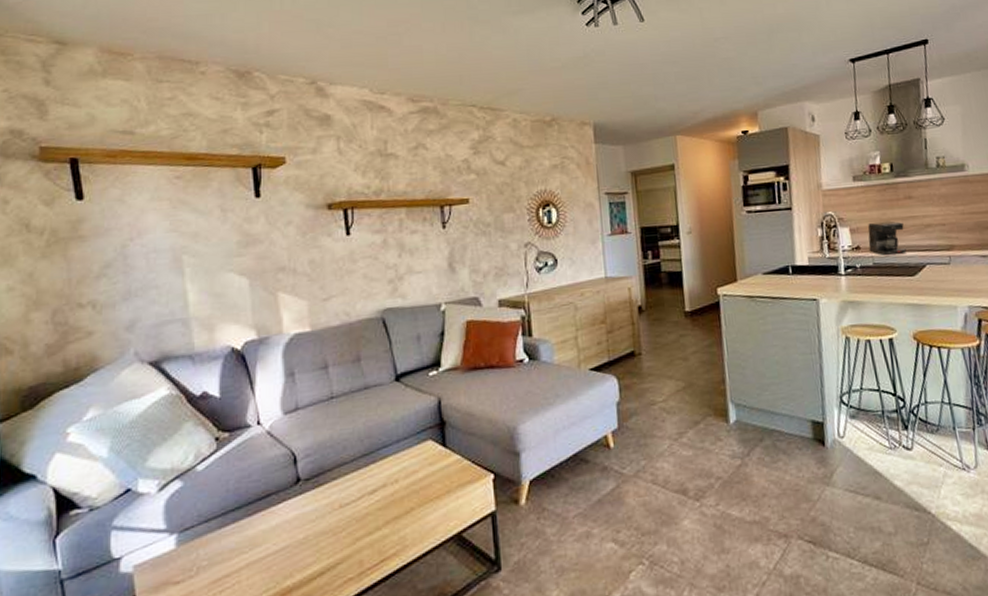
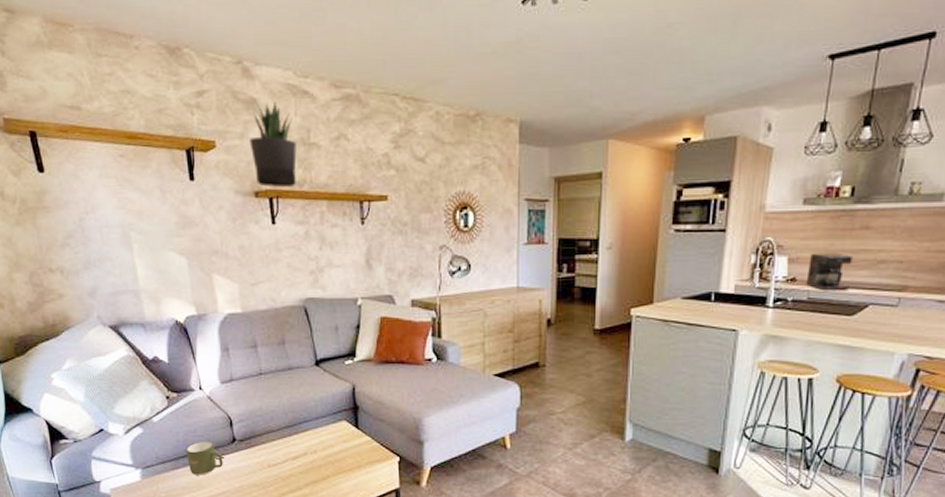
mug: none [236,485,284,532] -> present [185,440,223,475]
planter: none [322,118,373,199] -> present [249,101,297,187]

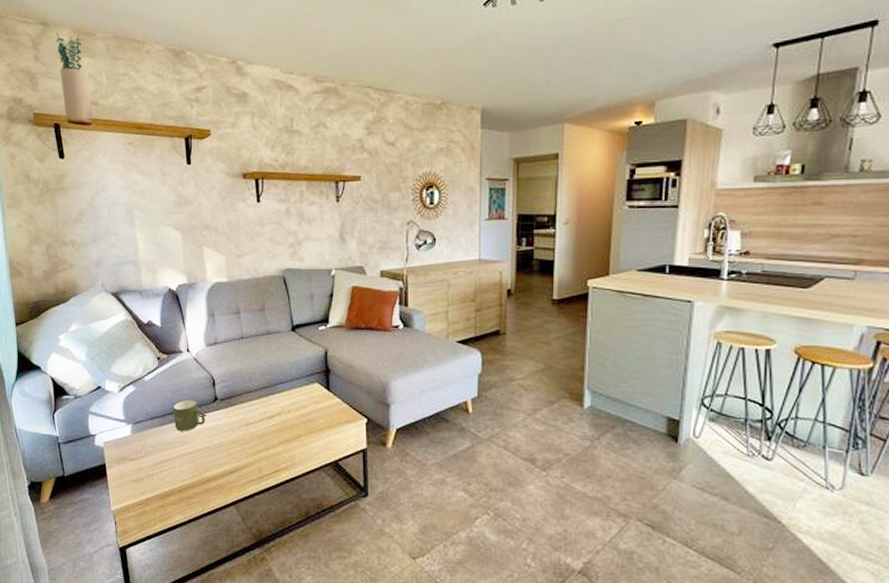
vase: none [25,22,77,135] -> present [56,33,93,127]
planter: present [249,101,297,187] -> none [240,95,281,169]
coffee maker: present [806,252,853,290] -> none [760,227,806,263]

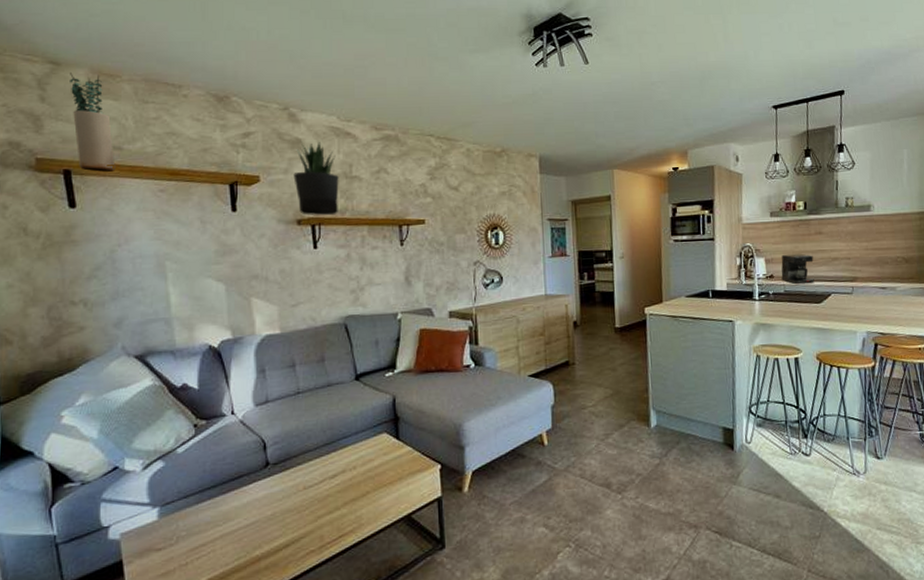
mug: present [172,399,205,432] -> none [212,467,254,507]
planter: none [240,95,281,169] -> present [293,141,339,215]
coffee maker: none [760,227,806,263] -> present [781,253,815,284]

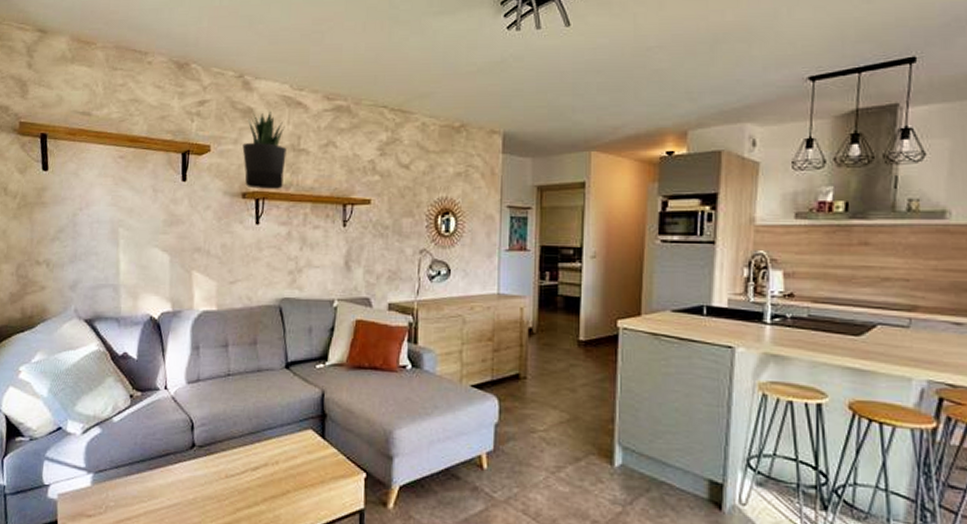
vase: present [70,73,116,173] -> none [53,40,84,138]
coffee maker: present [781,253,815,284] -> none [805,268,854,308]

